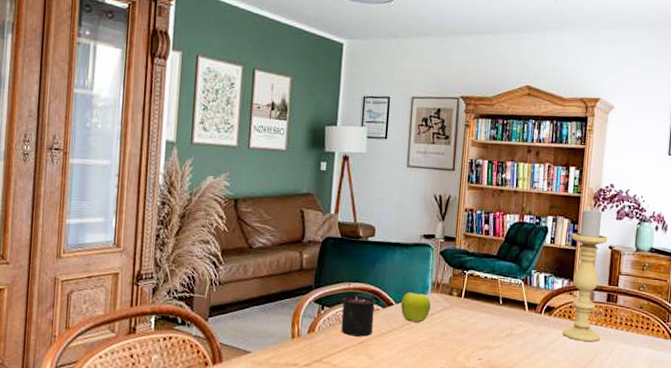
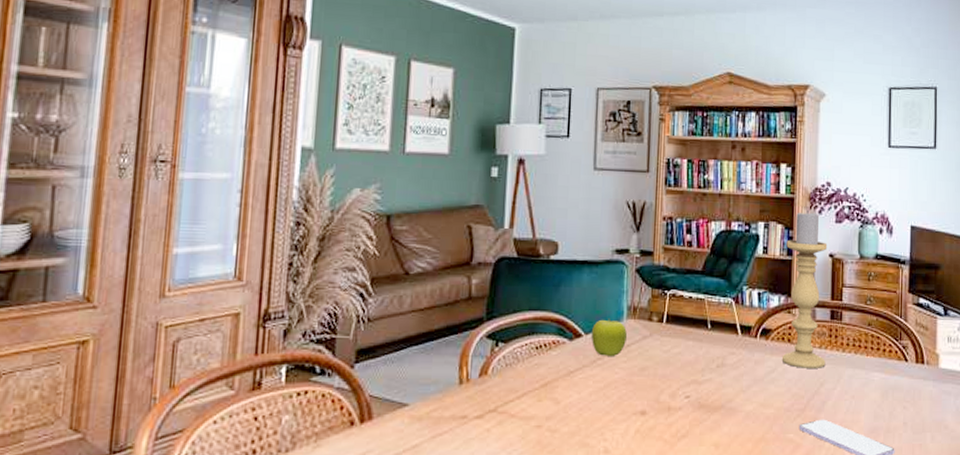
candle: present [341,283,376,337] -> none [519,312,561,377]

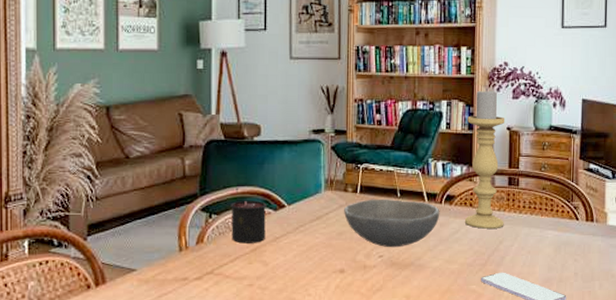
candle: none [519,312,561,377] -> present [230,187,267,244]
fruit: present [591,318,628,357] -> none [293,190,326,224]
bowl: none [648,330,755,387] -> present [344,198,440,248]

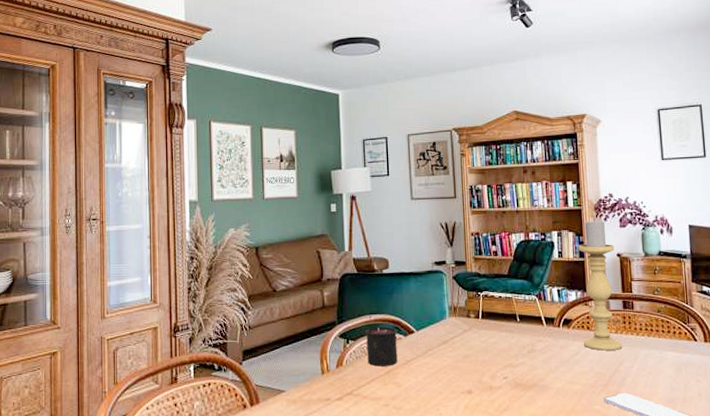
bowl: present [344,198,440,248] -> none [468,323,559,370]

